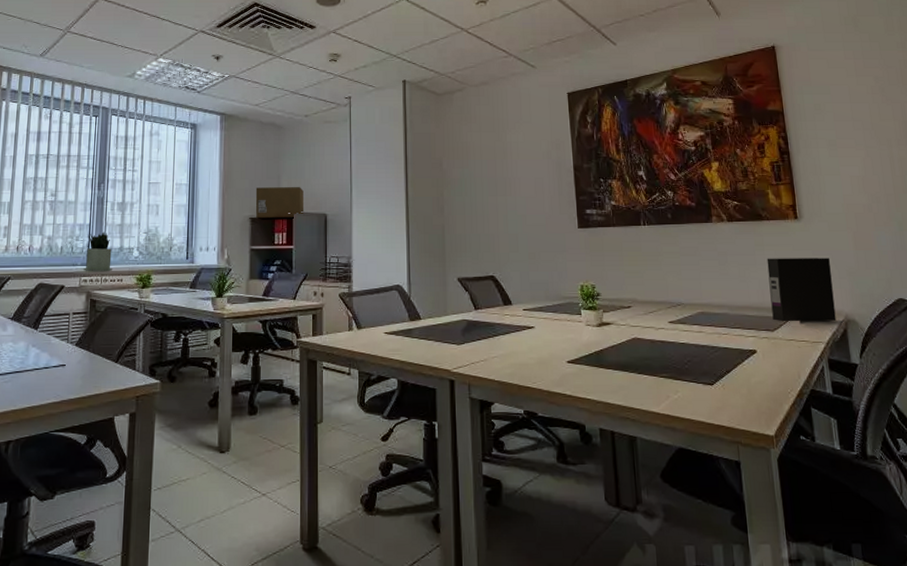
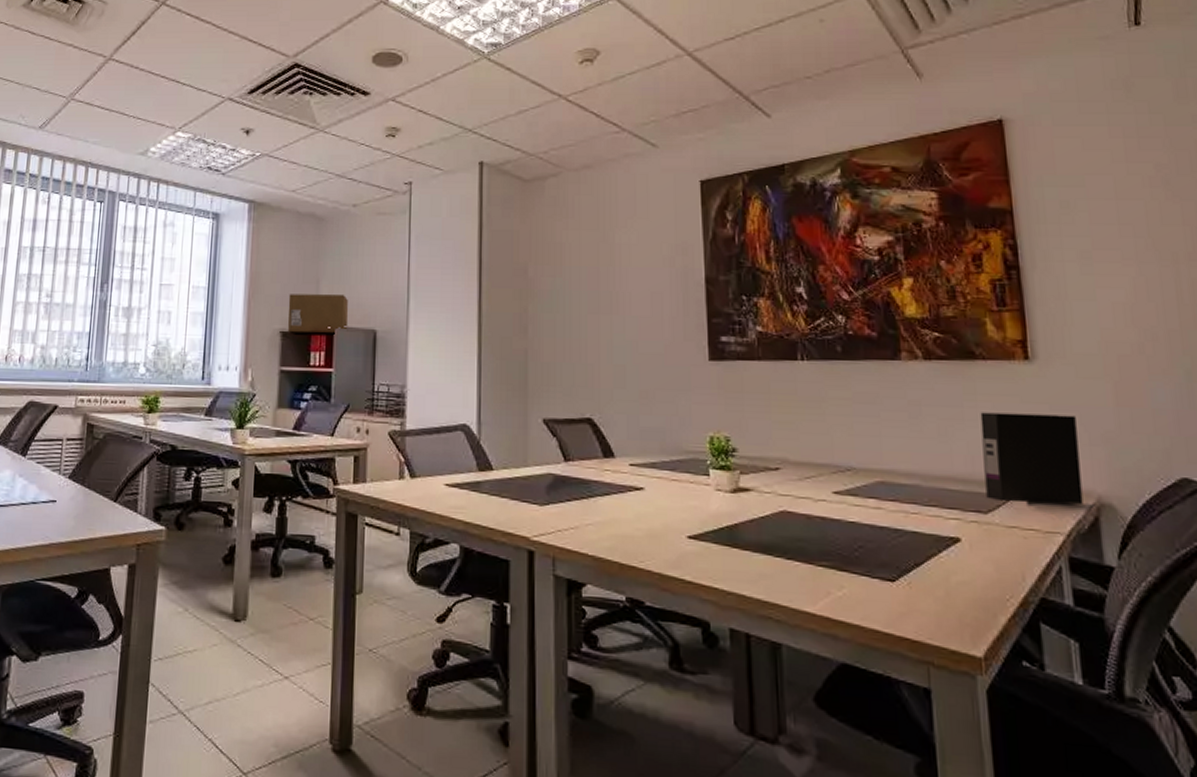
planter: present [82,232,113,272] -> none [79,342,115,391]

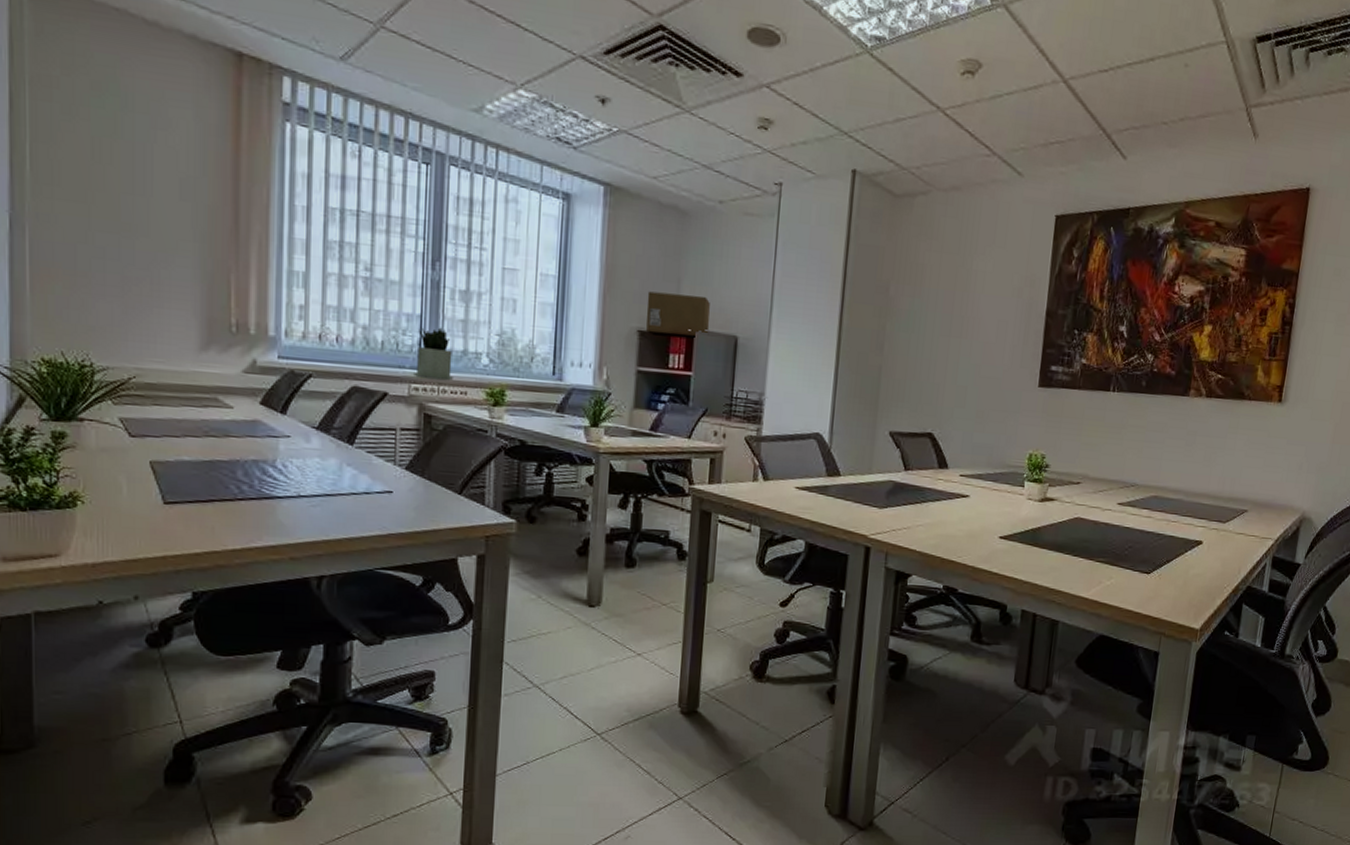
planter: none [79,342,115,391] -> present [412,327,455,381]
binder: present [980,412,1083,506] -> none [1227,443,1303,518]

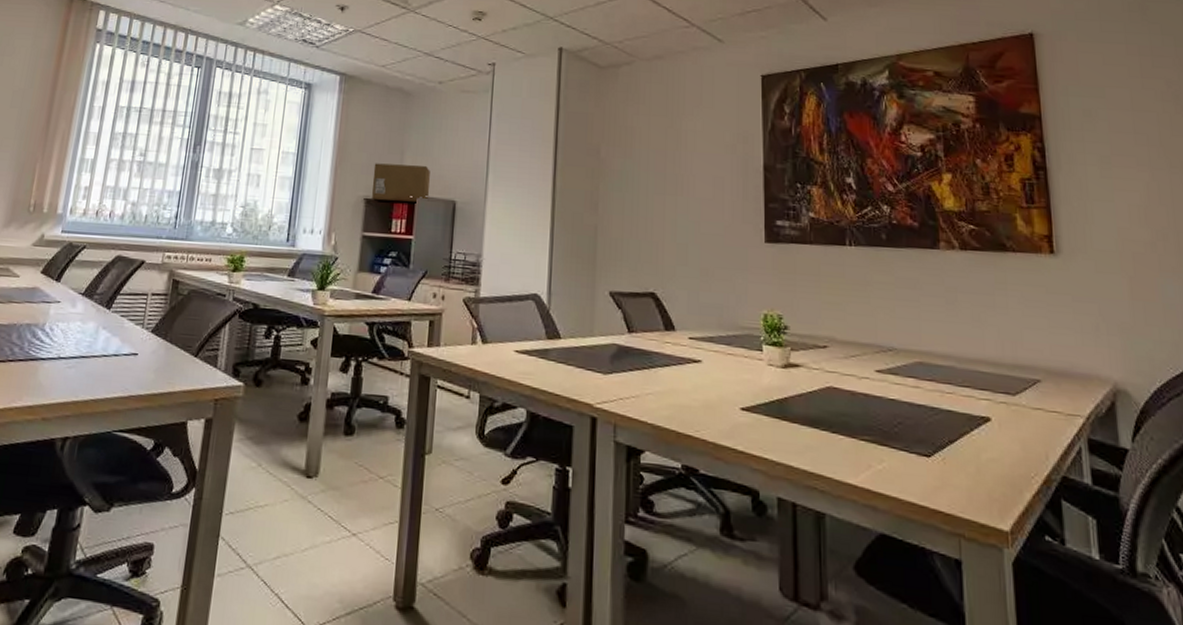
planter: present [412,327,455,381] -> none [167,201,203,249]

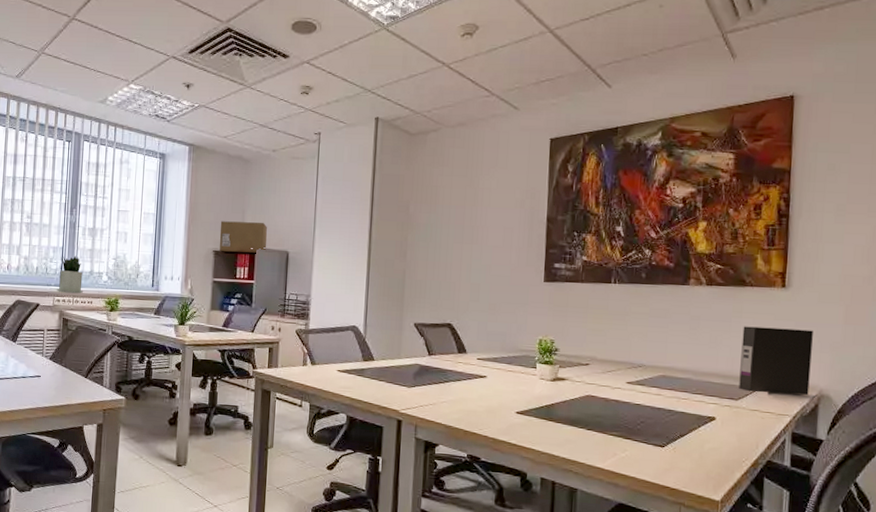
planter: none [167,201,203,249] -> present [56,255,84,294]
binder: none [1010,300,1101,391] -> present [739,326,813,396]

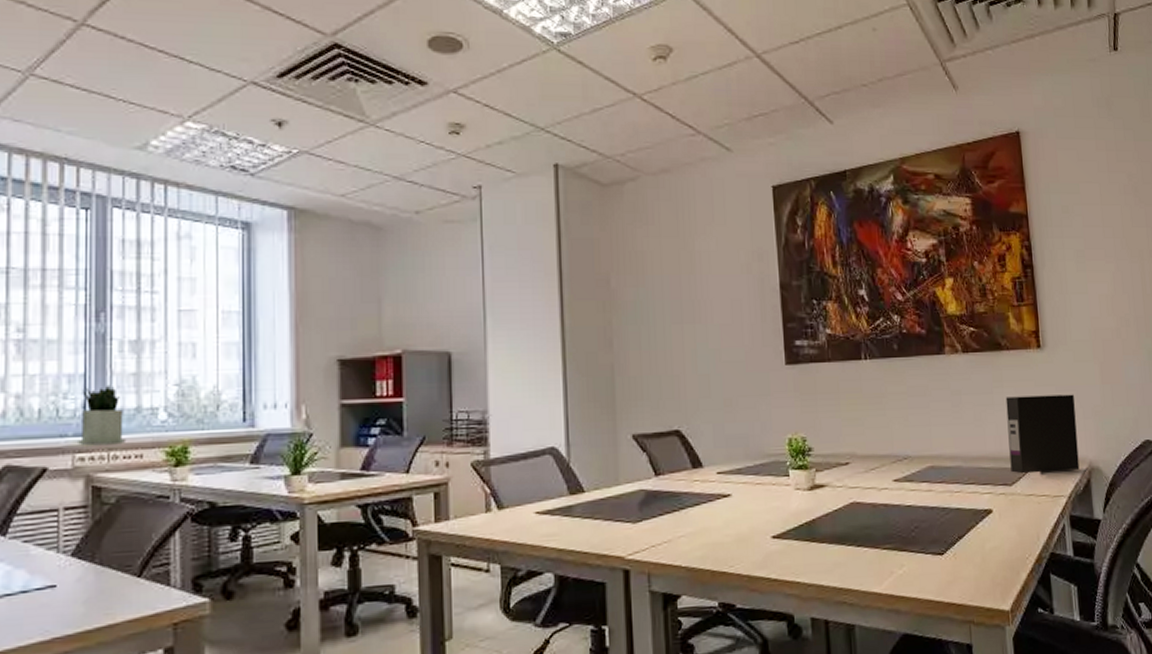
box: present [219,221,267,255] -> none [345,314,419,364]

